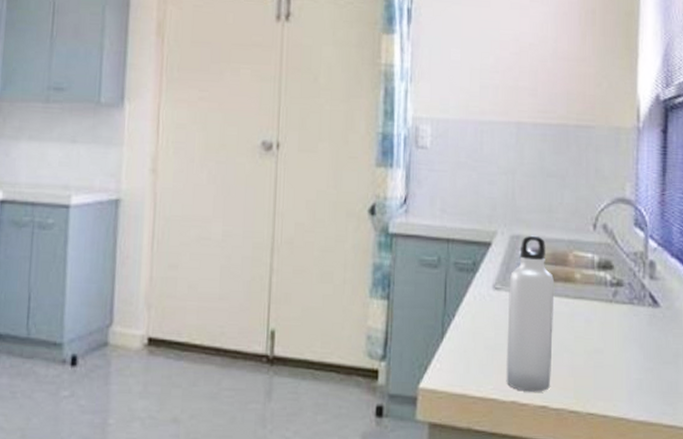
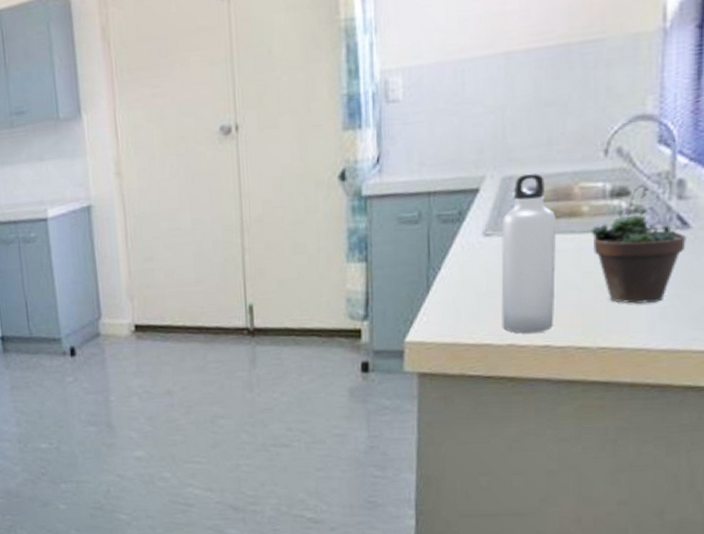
succulent plant: none [582,261,657,374] -> present [590,184,686,305]

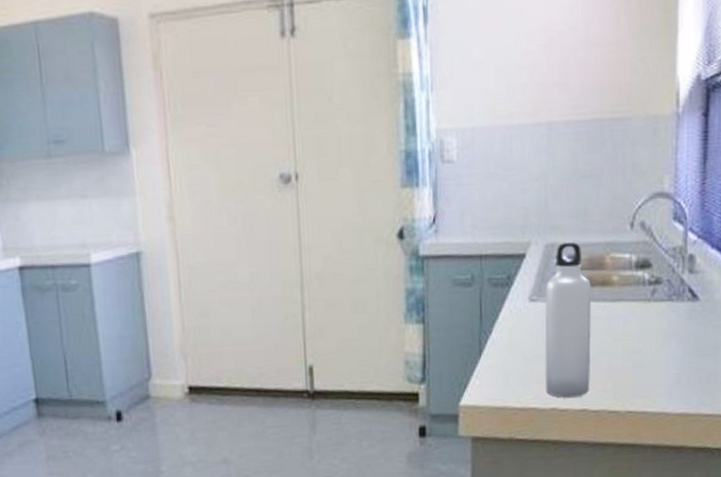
succulent plant: present [590,184,686,305] -> none [620,258,696,371]

